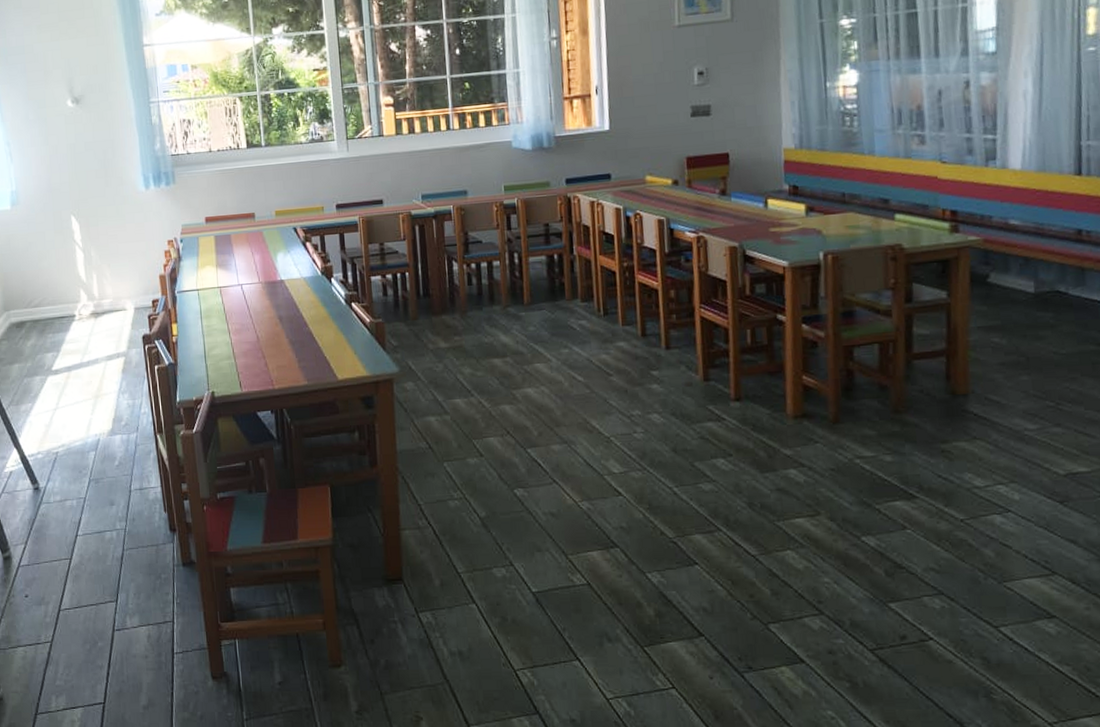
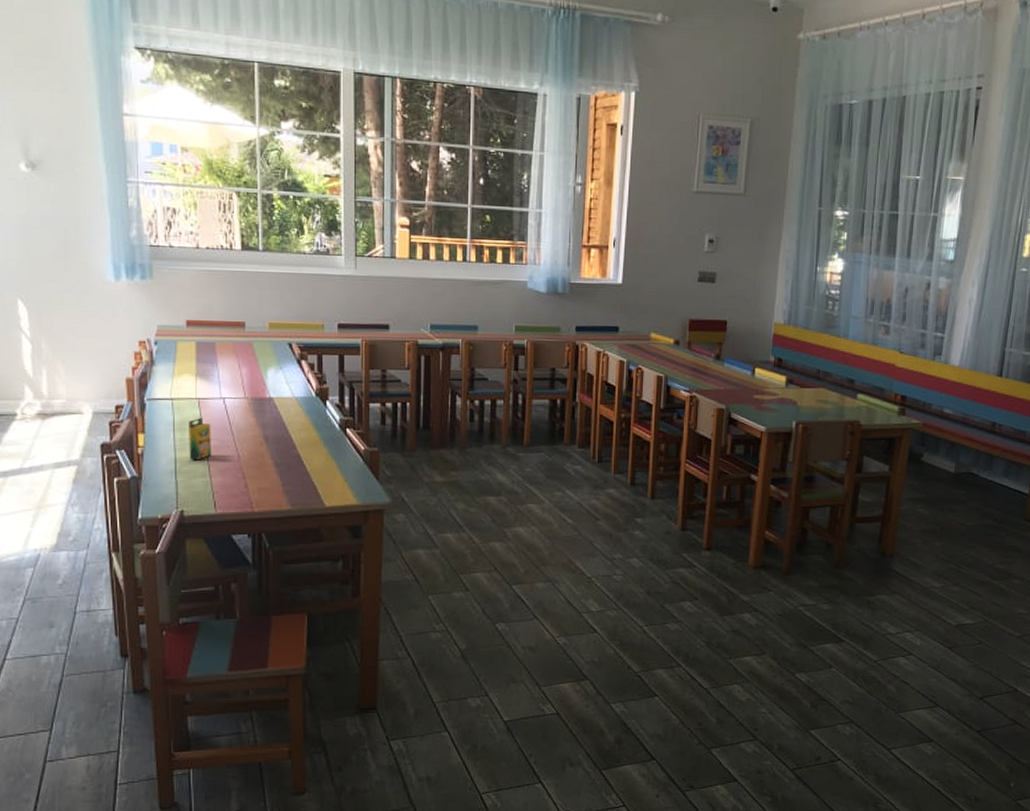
crayon box: none [213,304,234,345] -> present [189,417,211,460]

